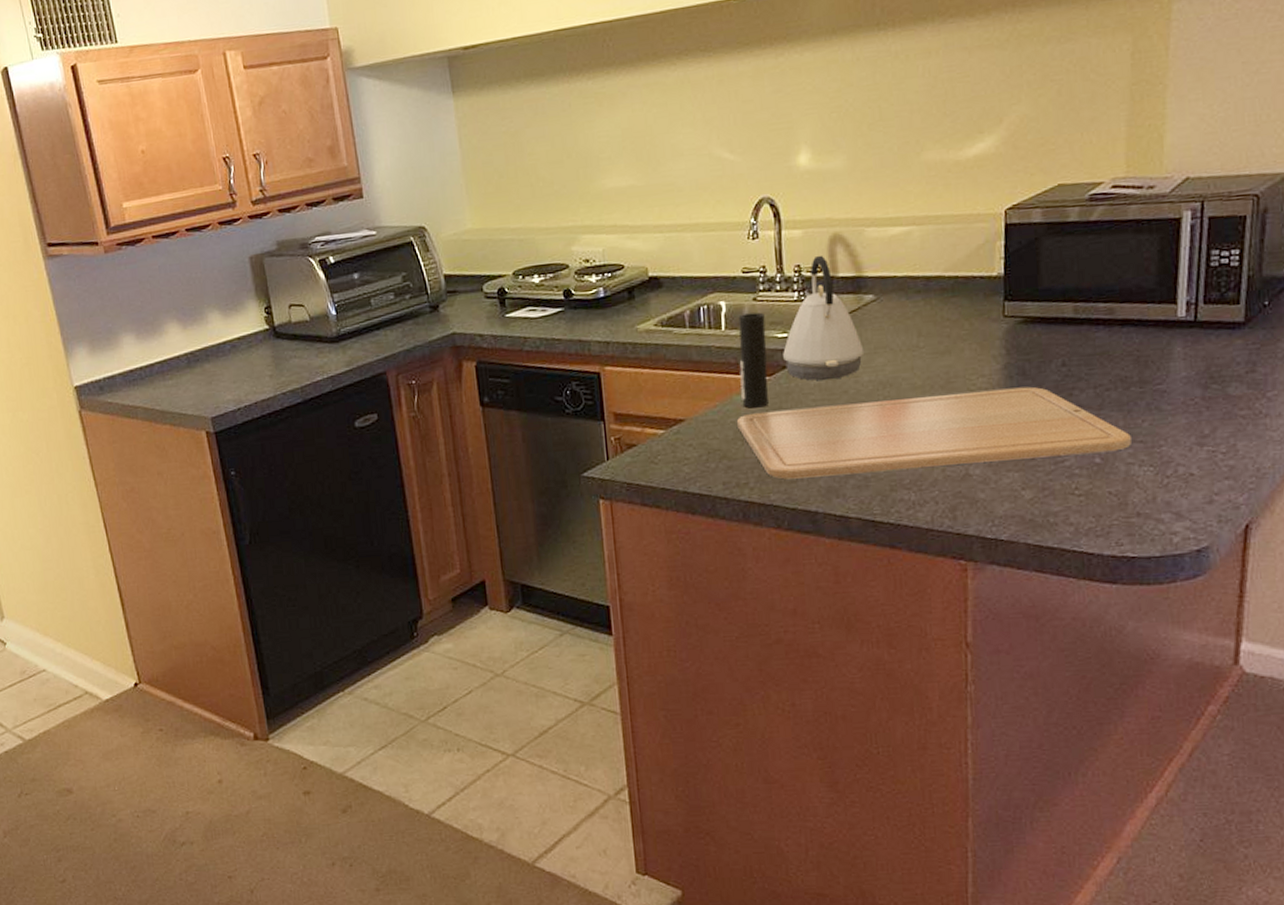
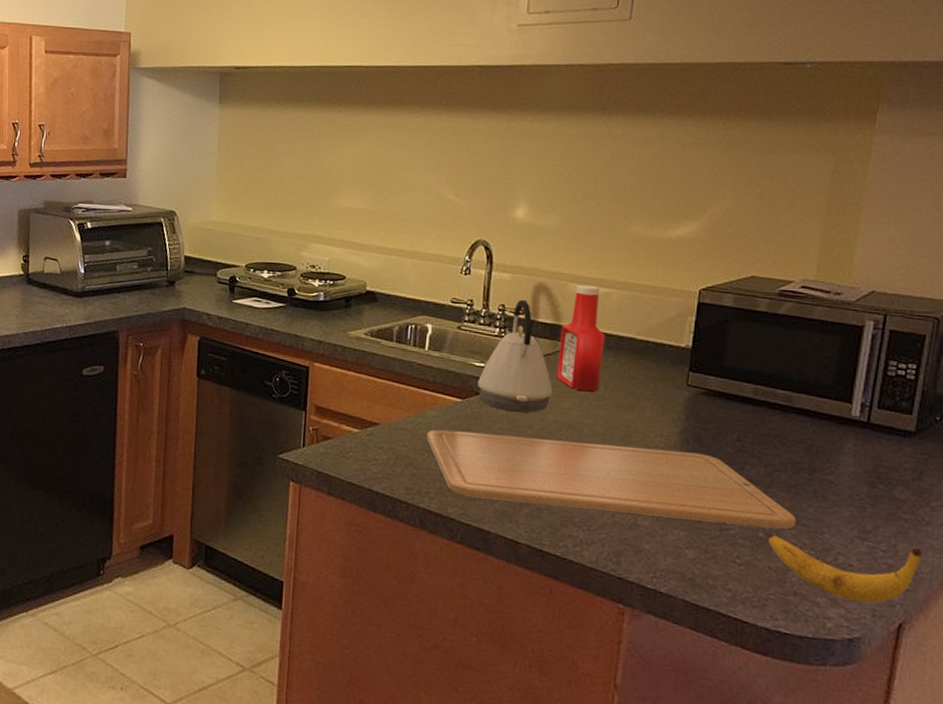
cup: present [738,312,769,408] -> none [434,339,466,426]
ketchup bottle: none [863,225,913,344] -> present [556,284,606,391]
banana: none [1104,443,1262,511] -> present [767,534,921,603]

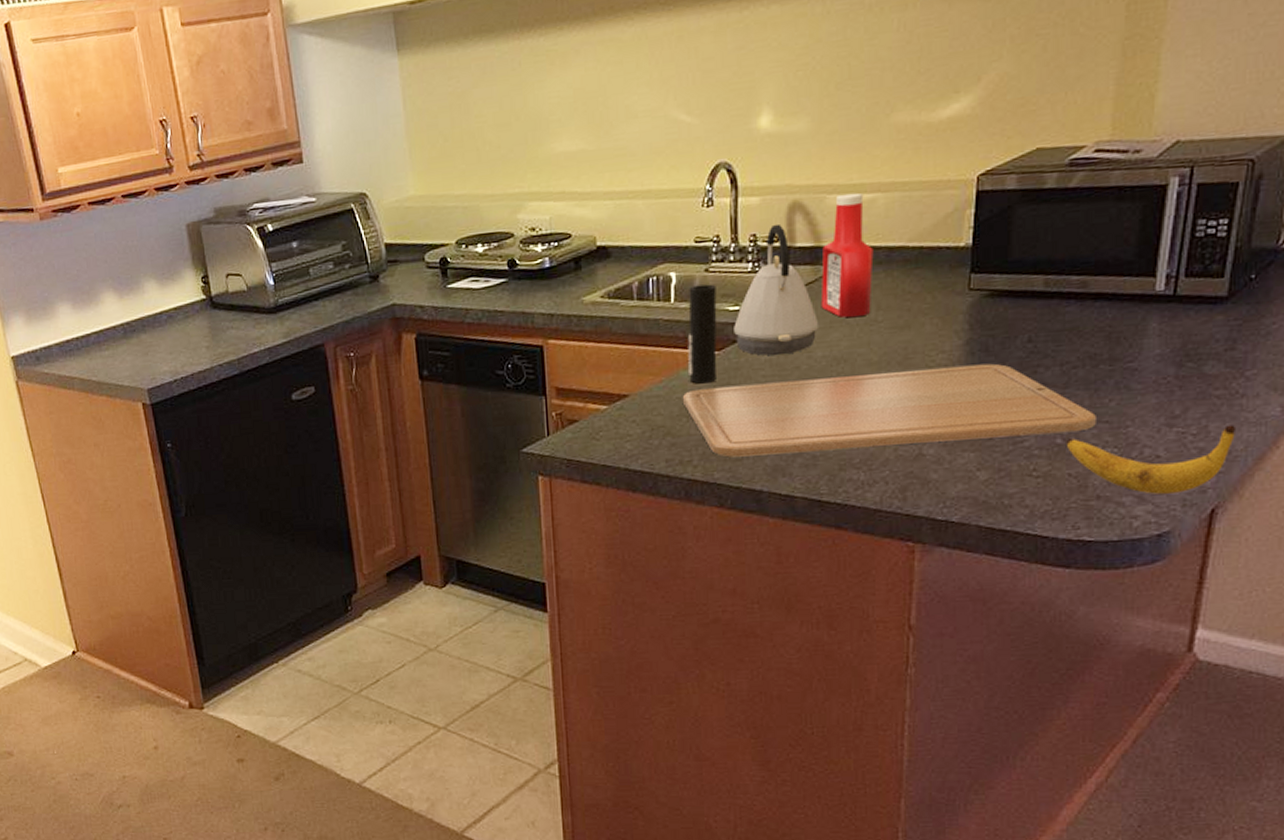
cup: none [434,339,466,426] -> present [687,284,717,384]

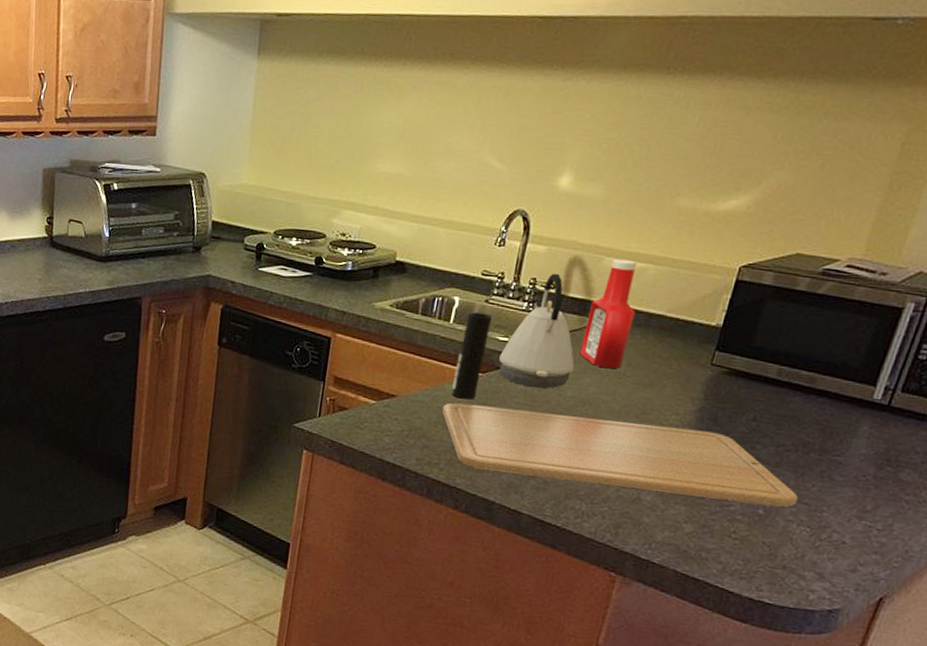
banana: present [1066,425,1235,494] -> none [766,511,917,578]

